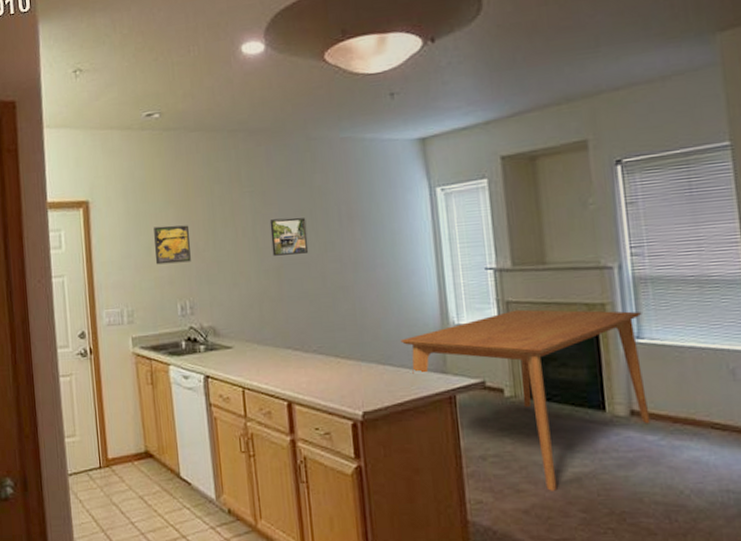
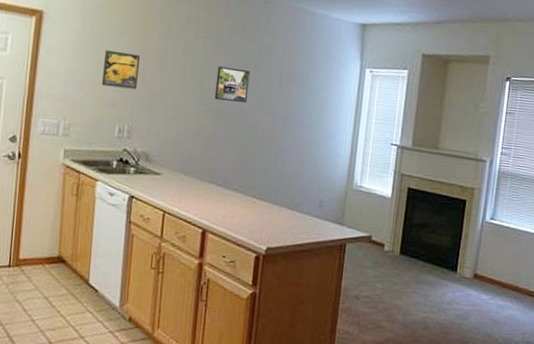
dining table: present [400,309,651,491] -> none [310,181,499,330]

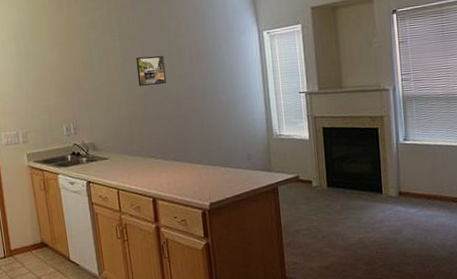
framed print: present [101,50,141,89] -> none [41,63,73,95]

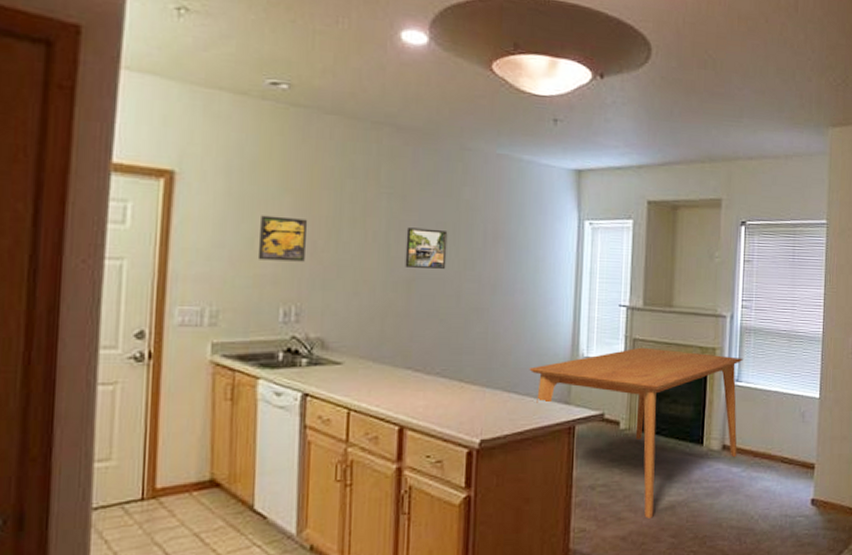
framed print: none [41,63,73,95] -> present [257,215,308,262]
dining table: none [237,121,413,252] -> present [529,347,743,518]

